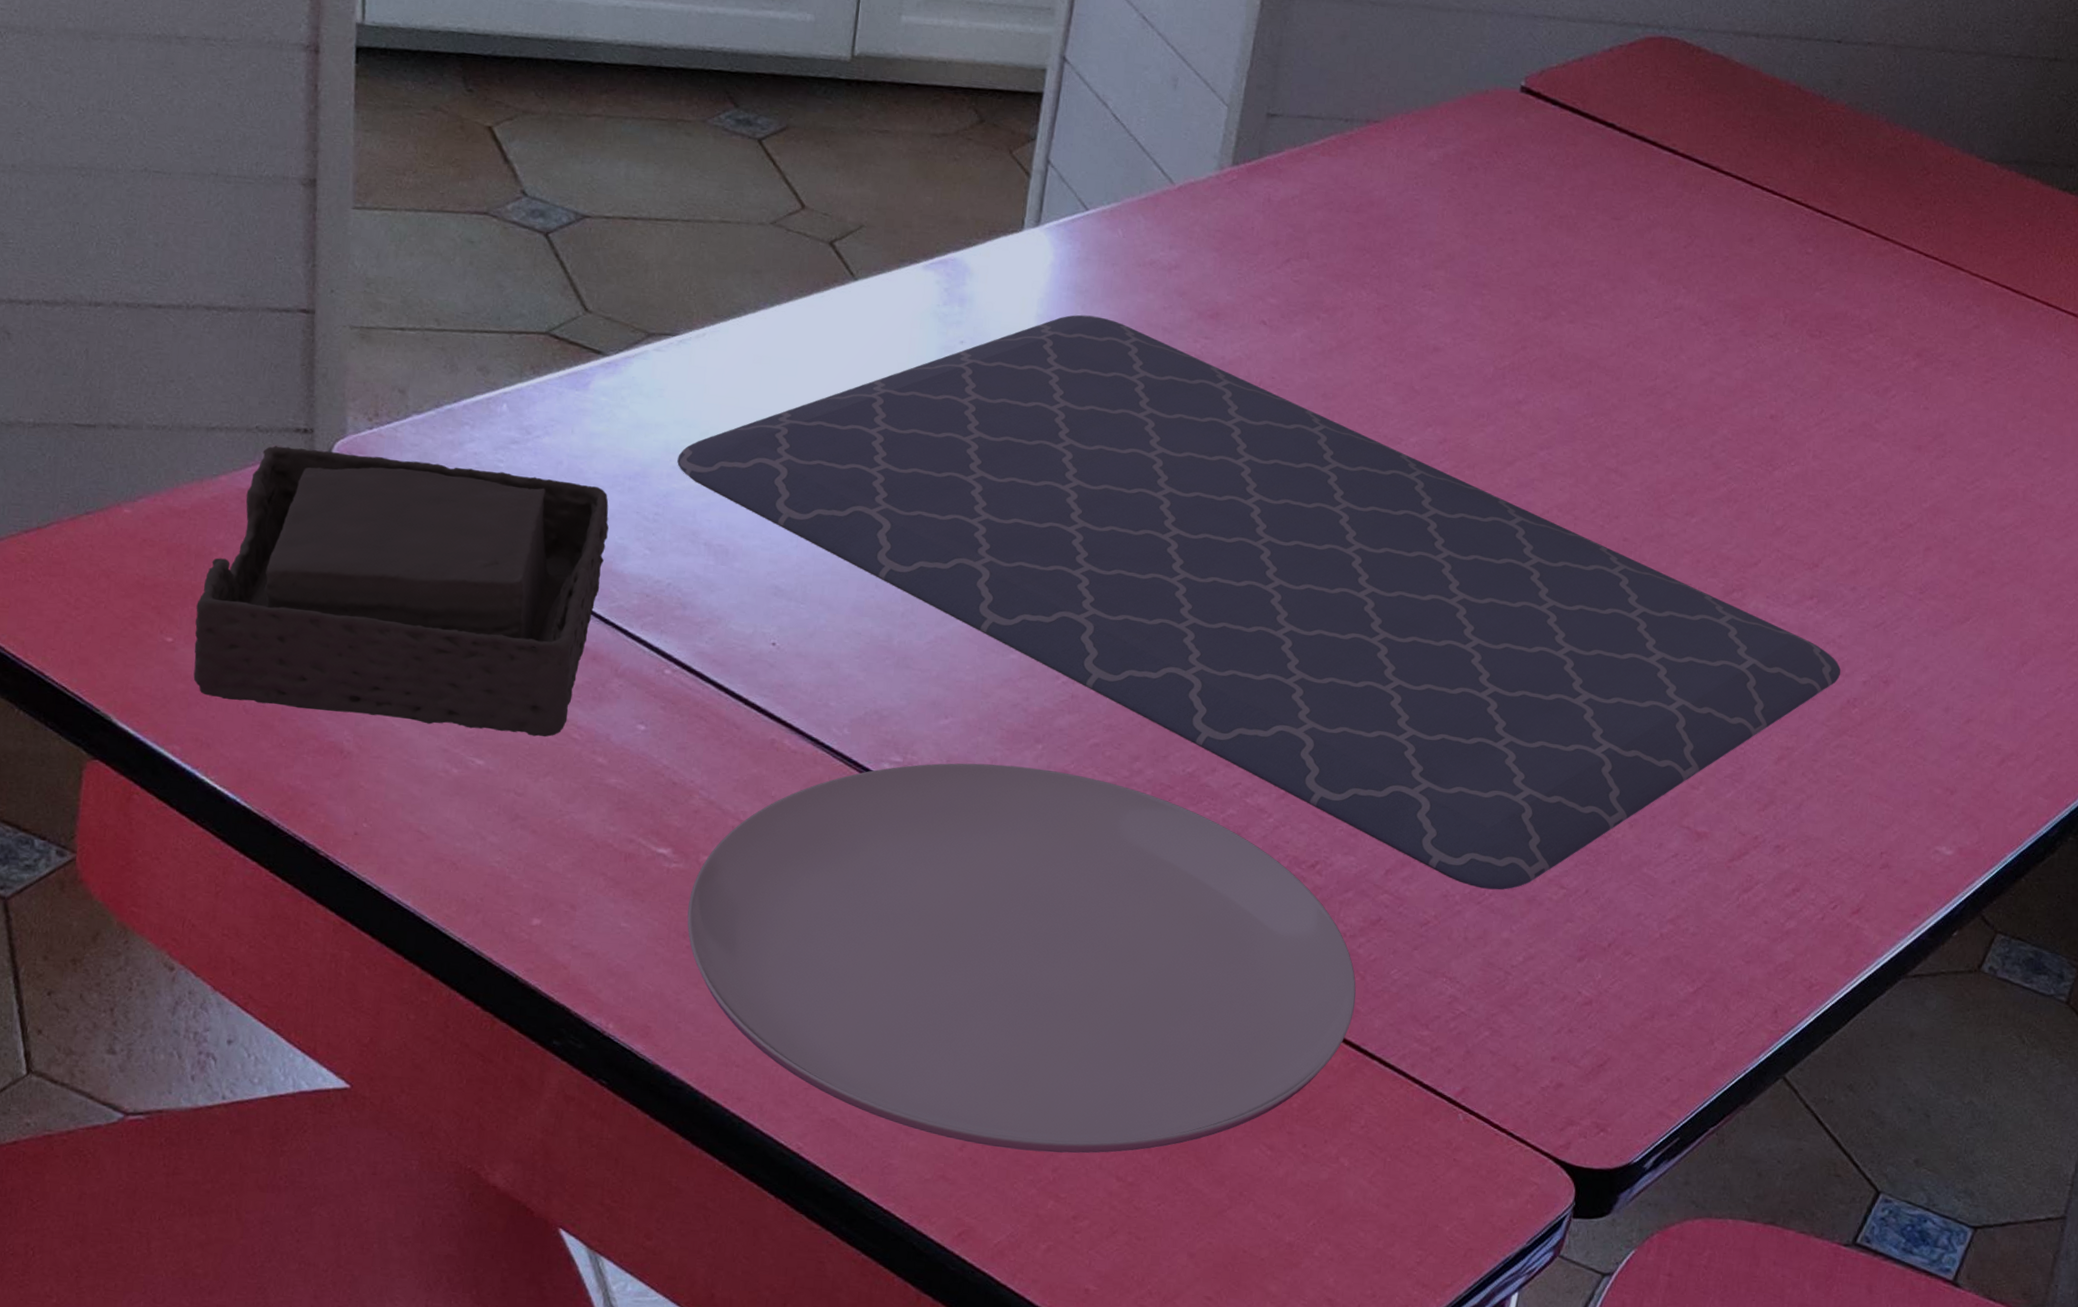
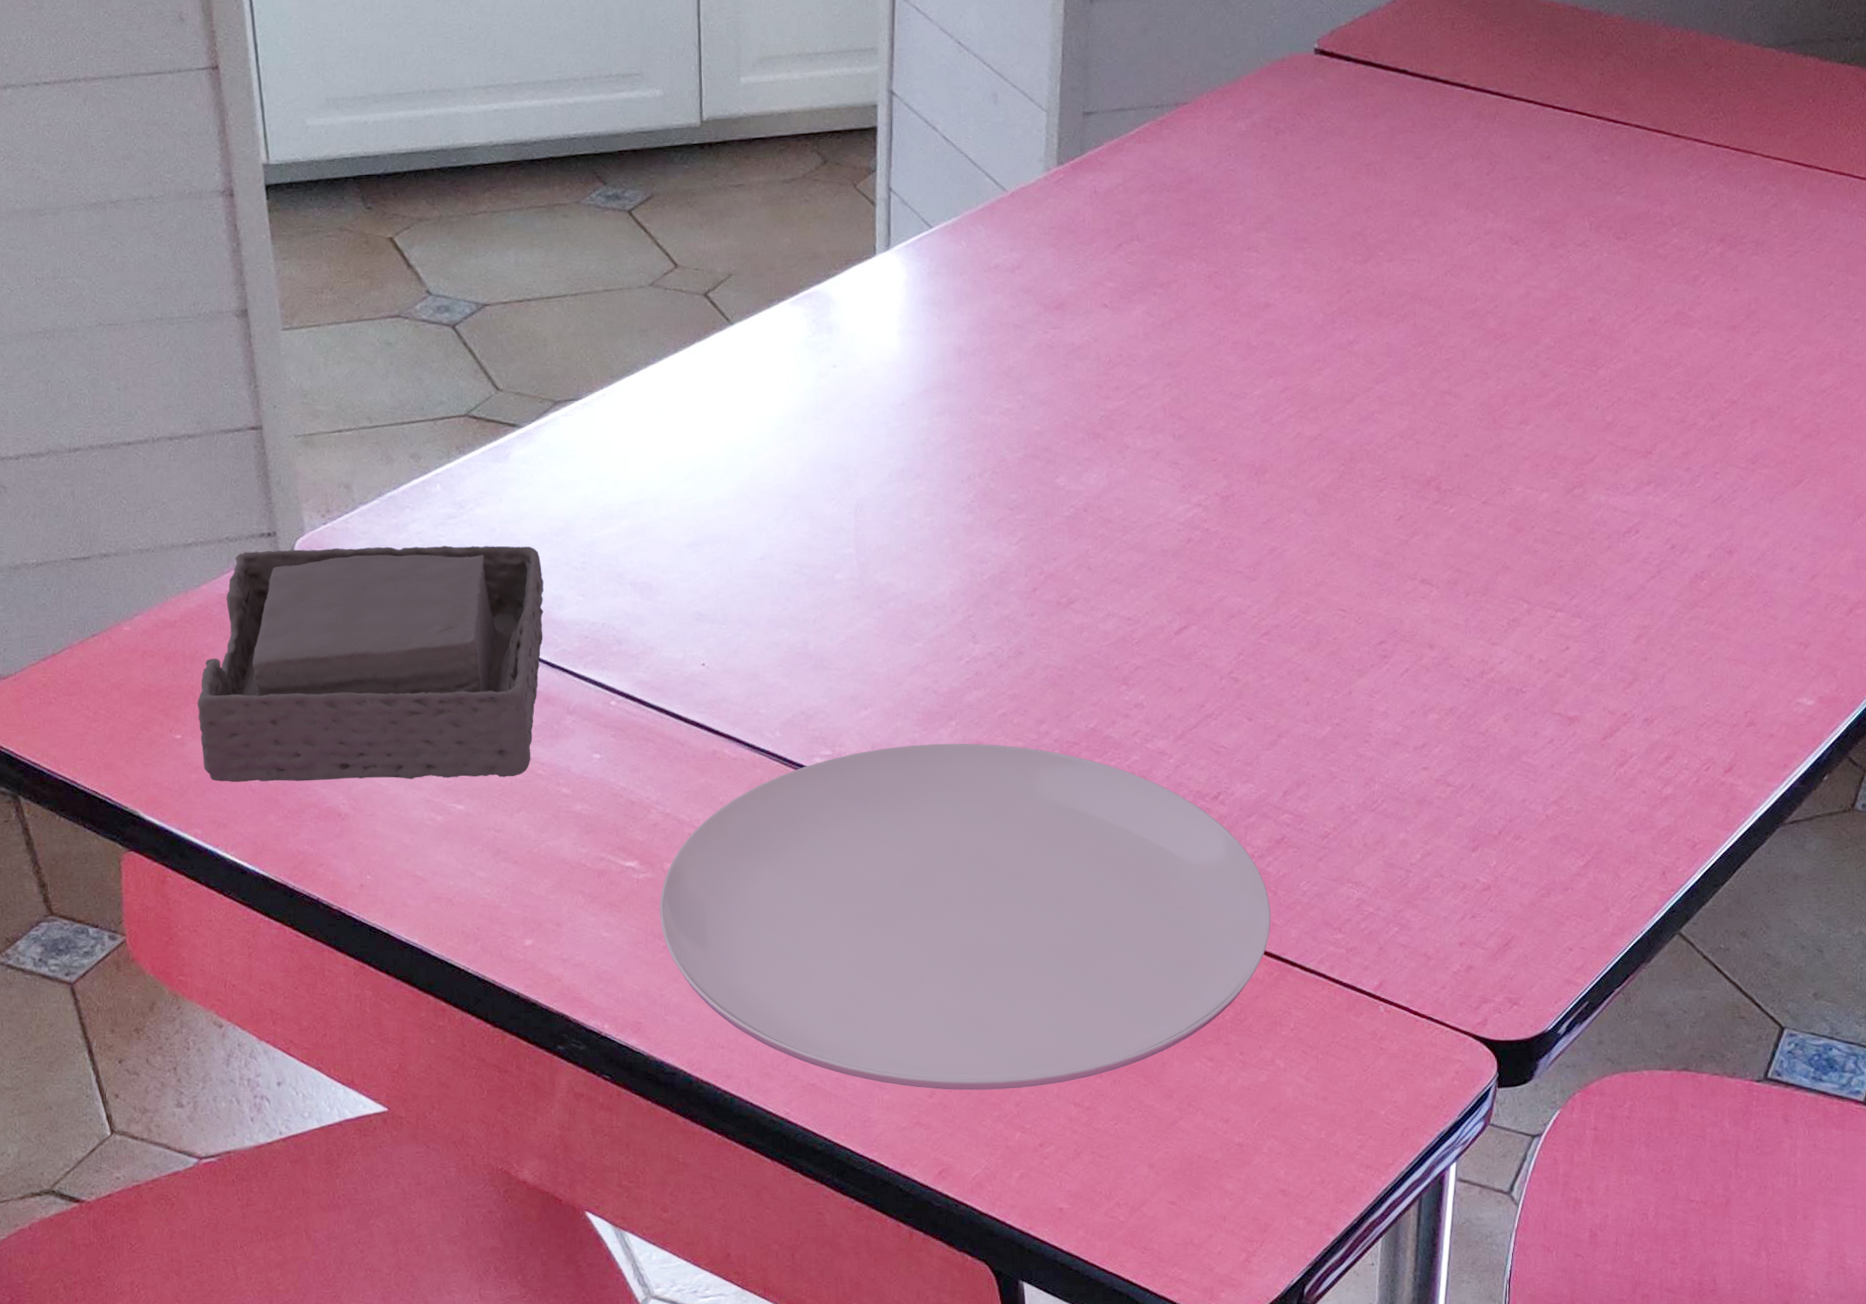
placemat: present [677,314,1841,890] -> none [596,324,1685,797]

